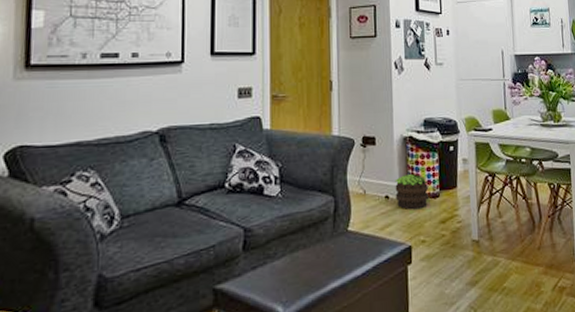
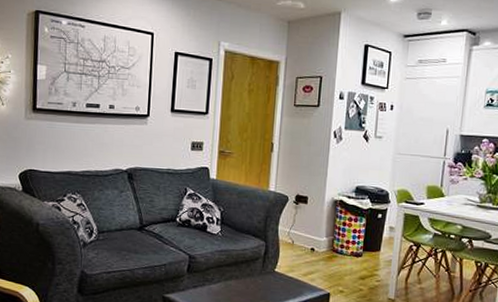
potted plant: present [395,174,428,210] -> none [320,233,352,264]

